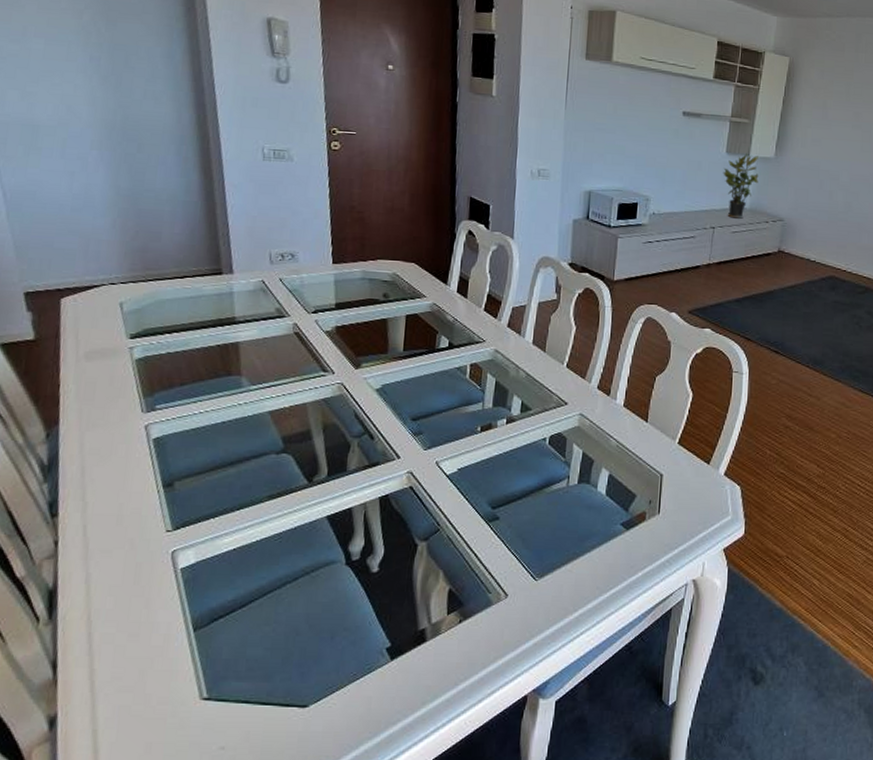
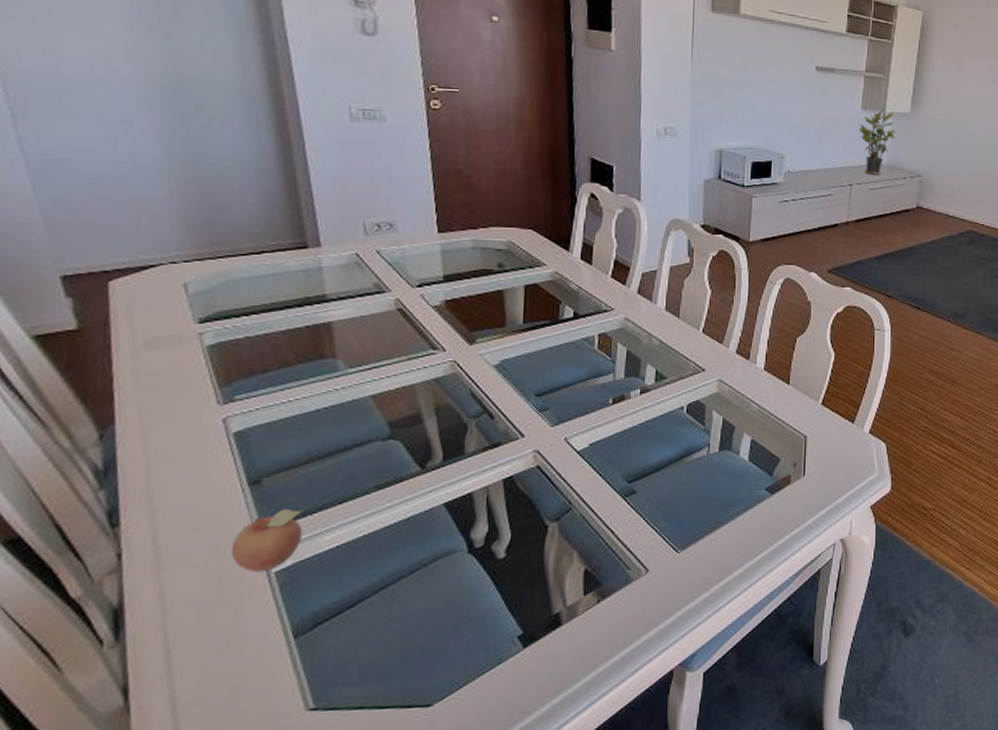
fruit: none [145,511,207,567] -> present [230,508,304,572]

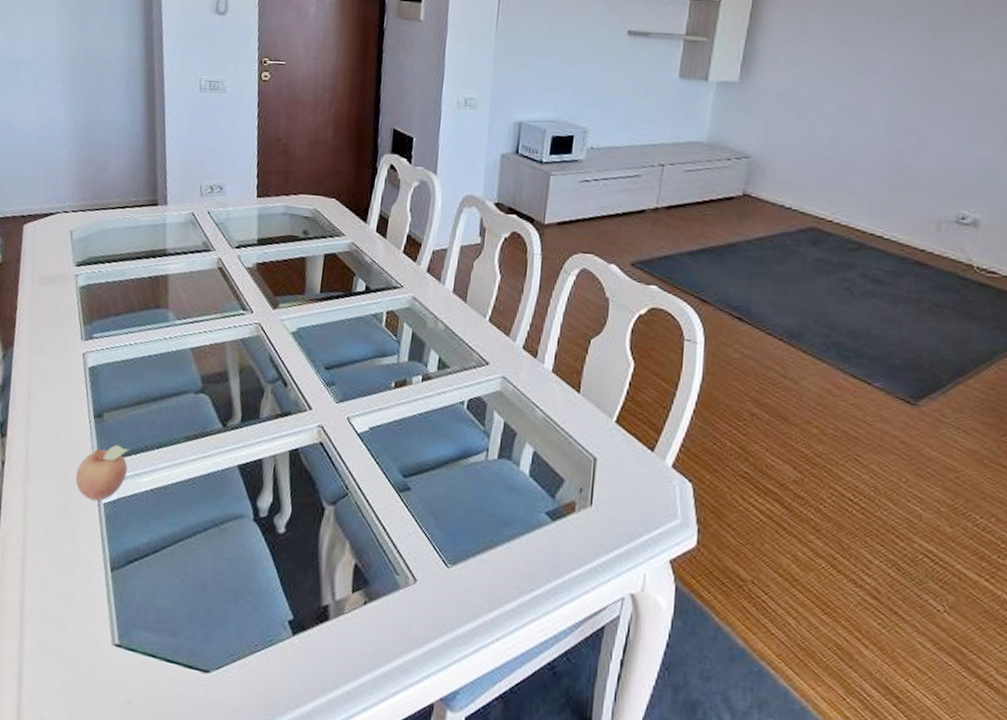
potted plant: present [859,108,895,175] -> none [675,76,719,155]

